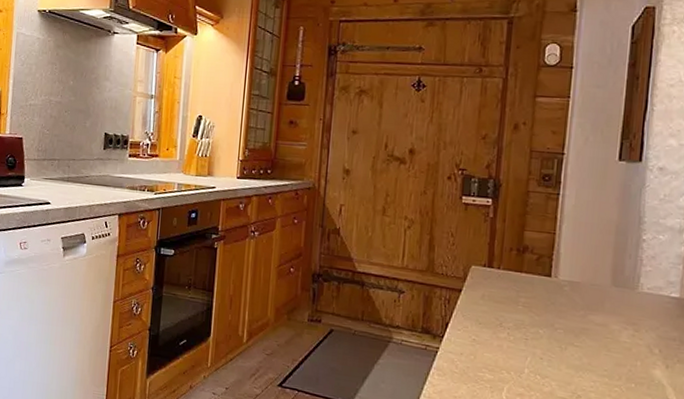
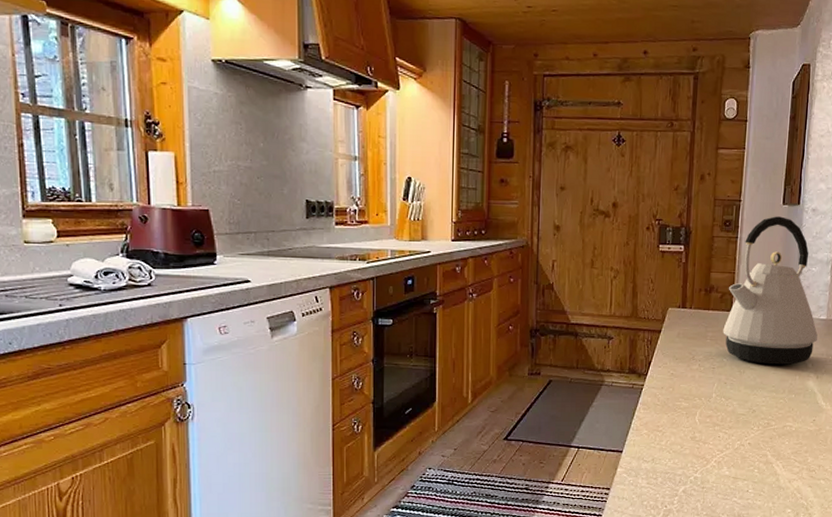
kettle: none [539,173,667,348] -> present [723,216,818,365]

